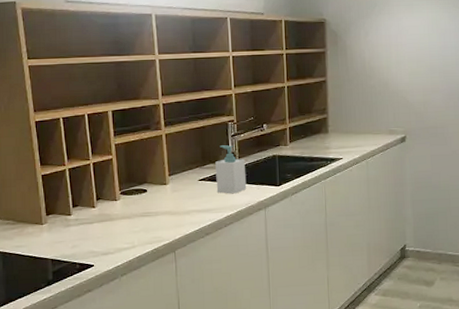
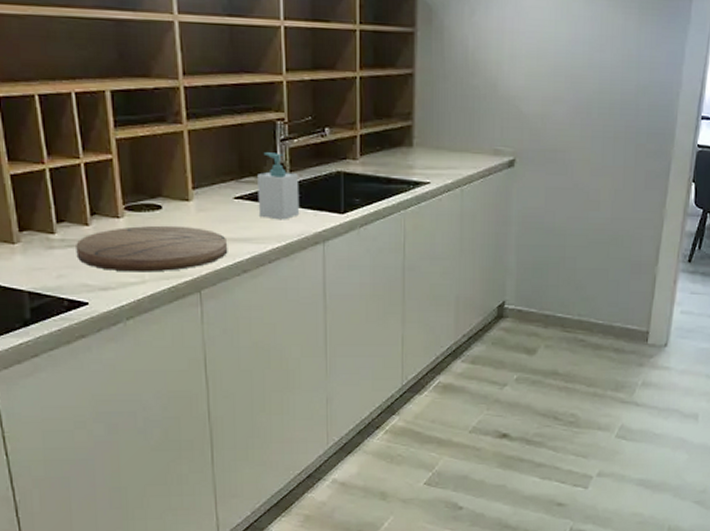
cutting board: none [86,203,195,240] -> present [76,225,228,272]

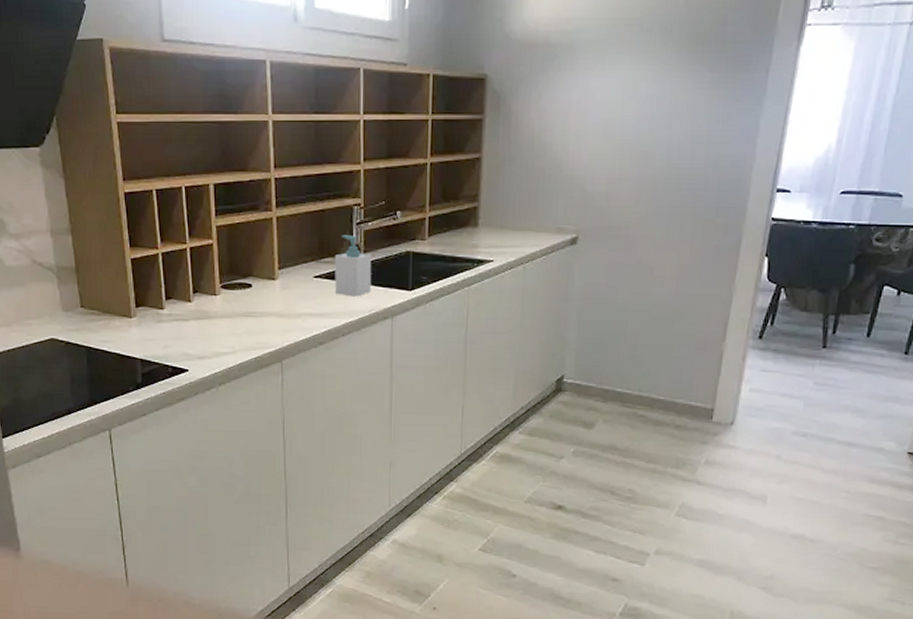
cutting board: present [76,225,228,272] -> none [180,301,307,344]

